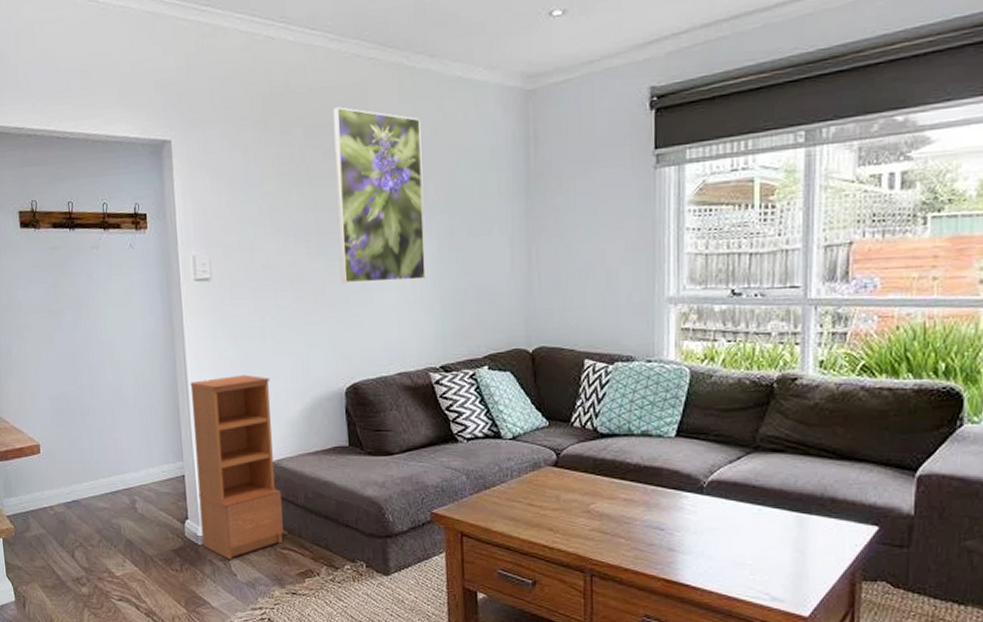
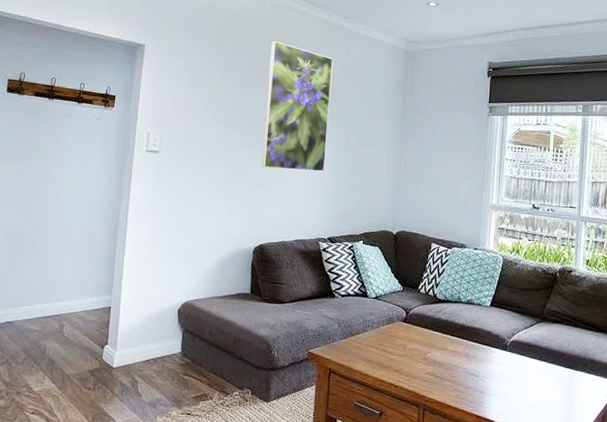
bookcase: present [190,374,283,559] -> none [116,229,195,381]

